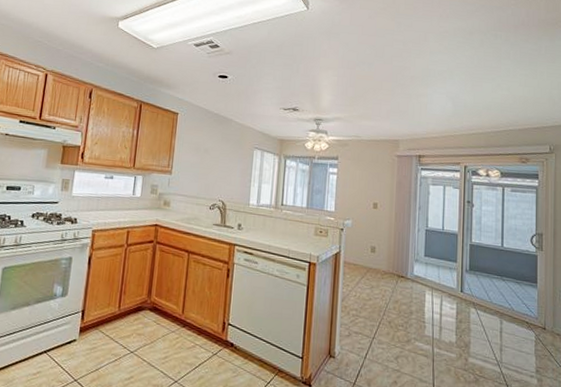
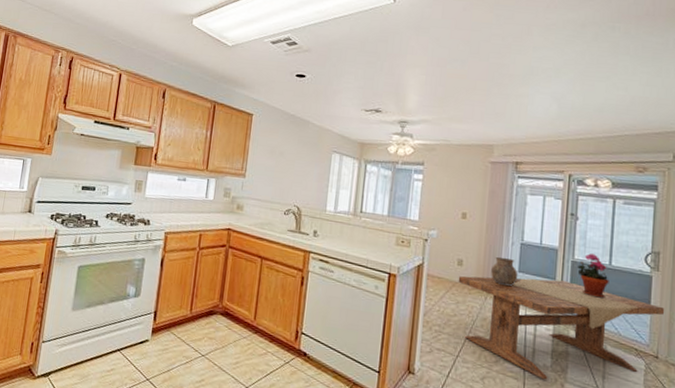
dining table: none [371,262,549,356] -> present [458,276,665,380]
ceramic pot: none [401,243,425,271] -> present [491,257,518,287]
potted plant: none [475,237,502,277] -> present [577,253,609,299]

